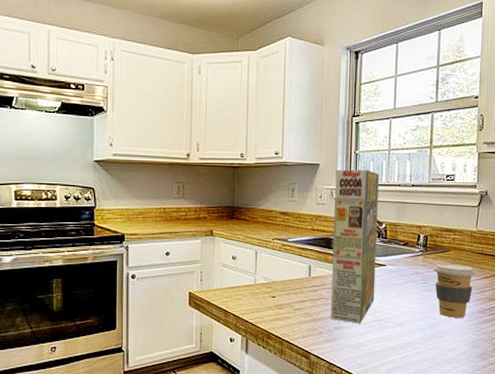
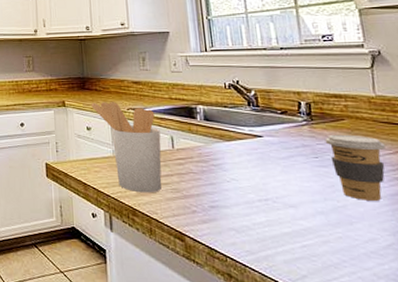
utensil holder: none [239,232,300,318] -> present [91,102,162,193]
cereal box: present [330,169,379,324] -> none [188,34,255,203]

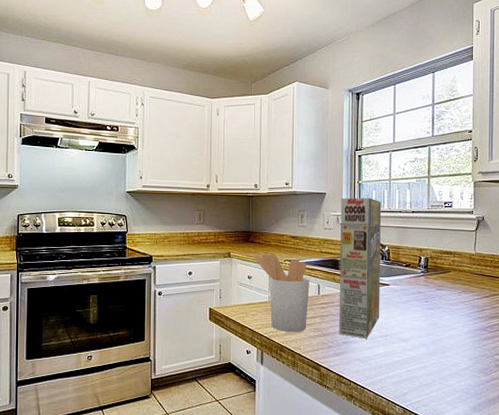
cereal box: none [188,34,255,203] -> present [338,197,381,339]
coffee cup: present [324,134,386,201] -> none [434,283,476,335]

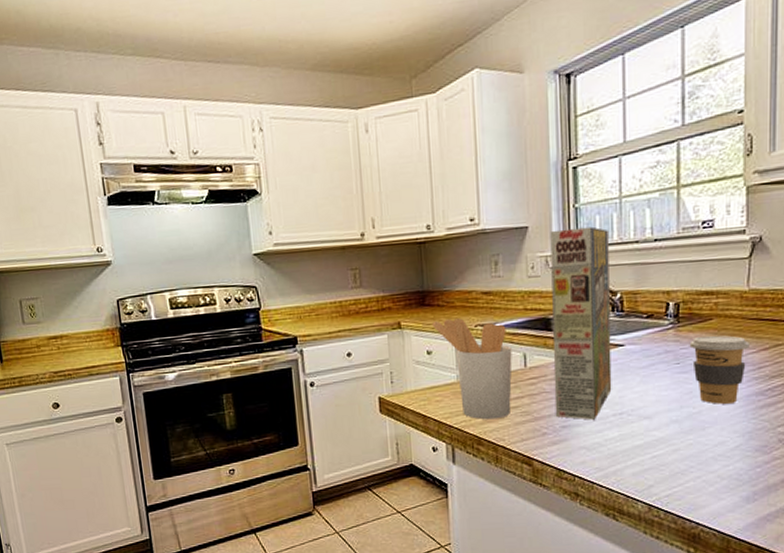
coffee cup: none [434,283,476,335] -> present [689,335,749,404]

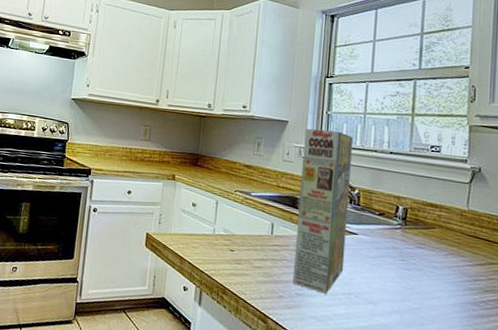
utensil holder: present [432,318,512,420] -> none [200,180,263,274]
coffee cup: present [689,335,749,404] -> none [414,241,467,307]

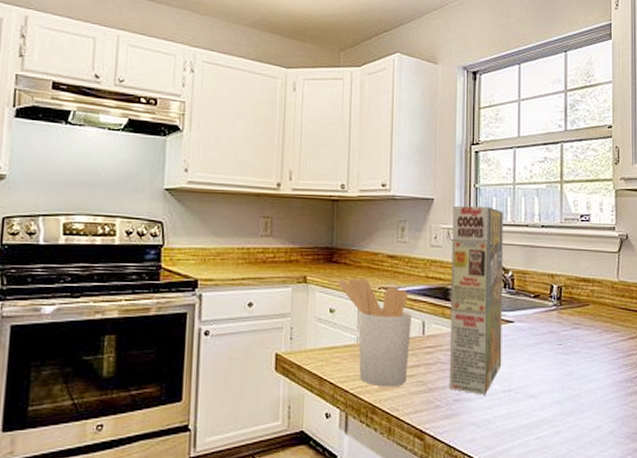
utensil holder: none [200,180,263,274] -> present [338,279,412,387]

